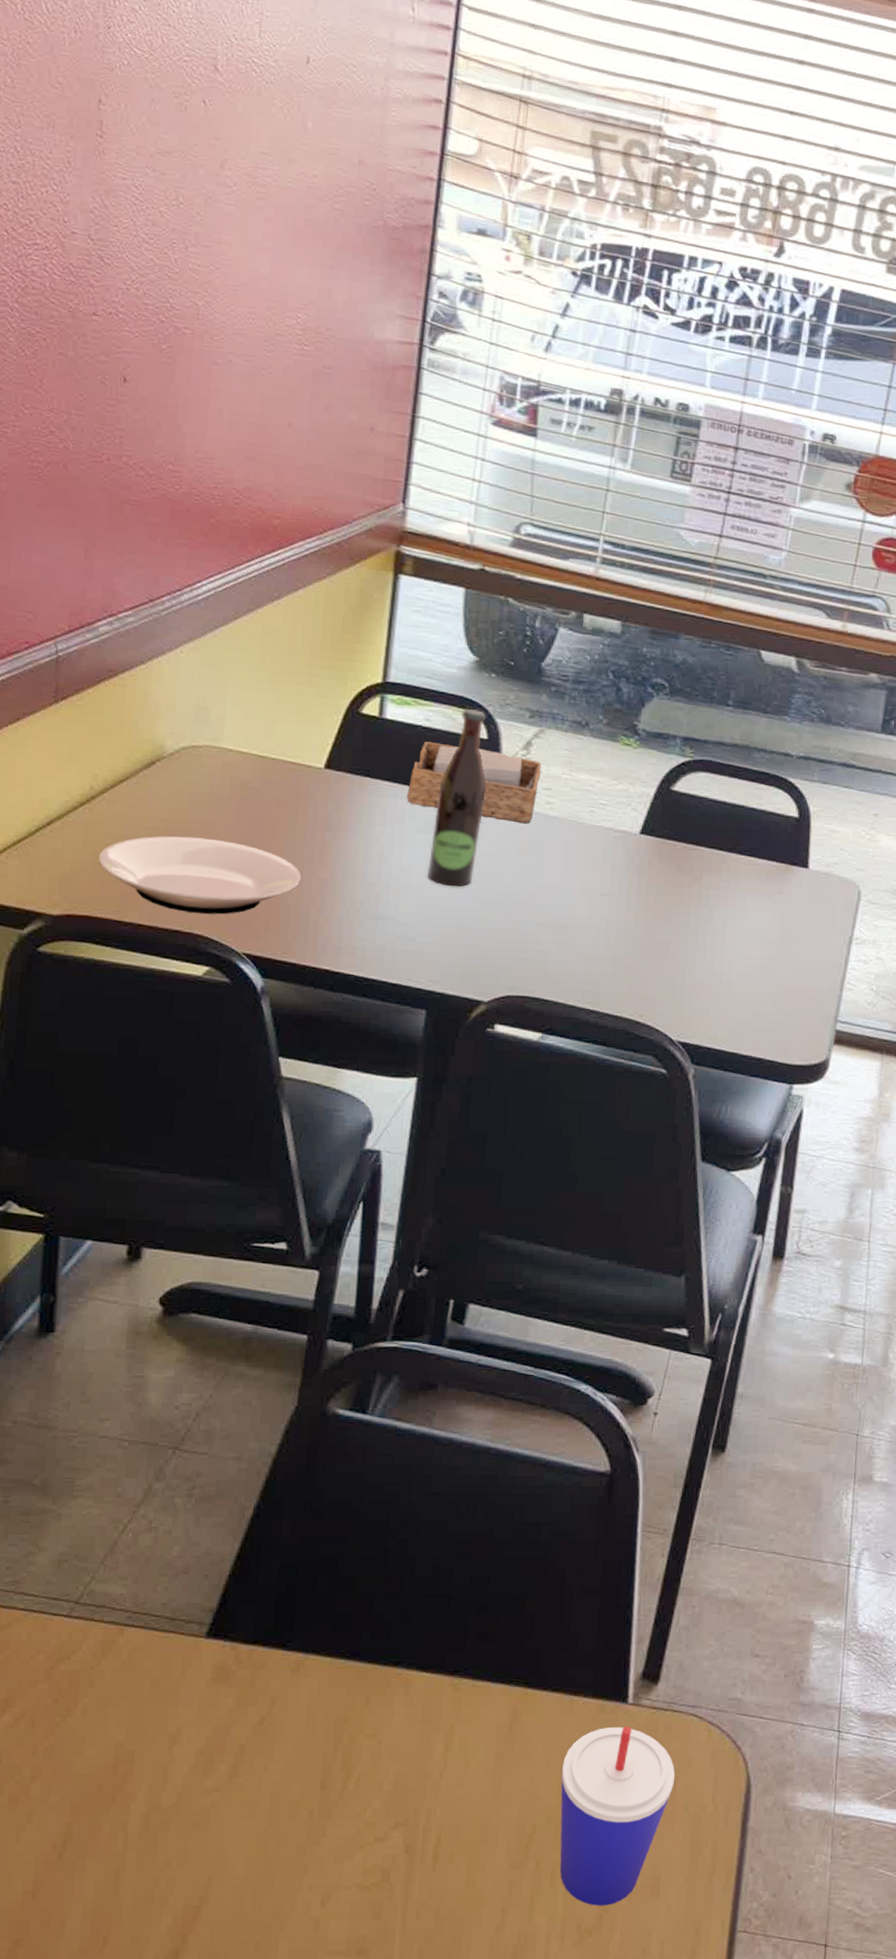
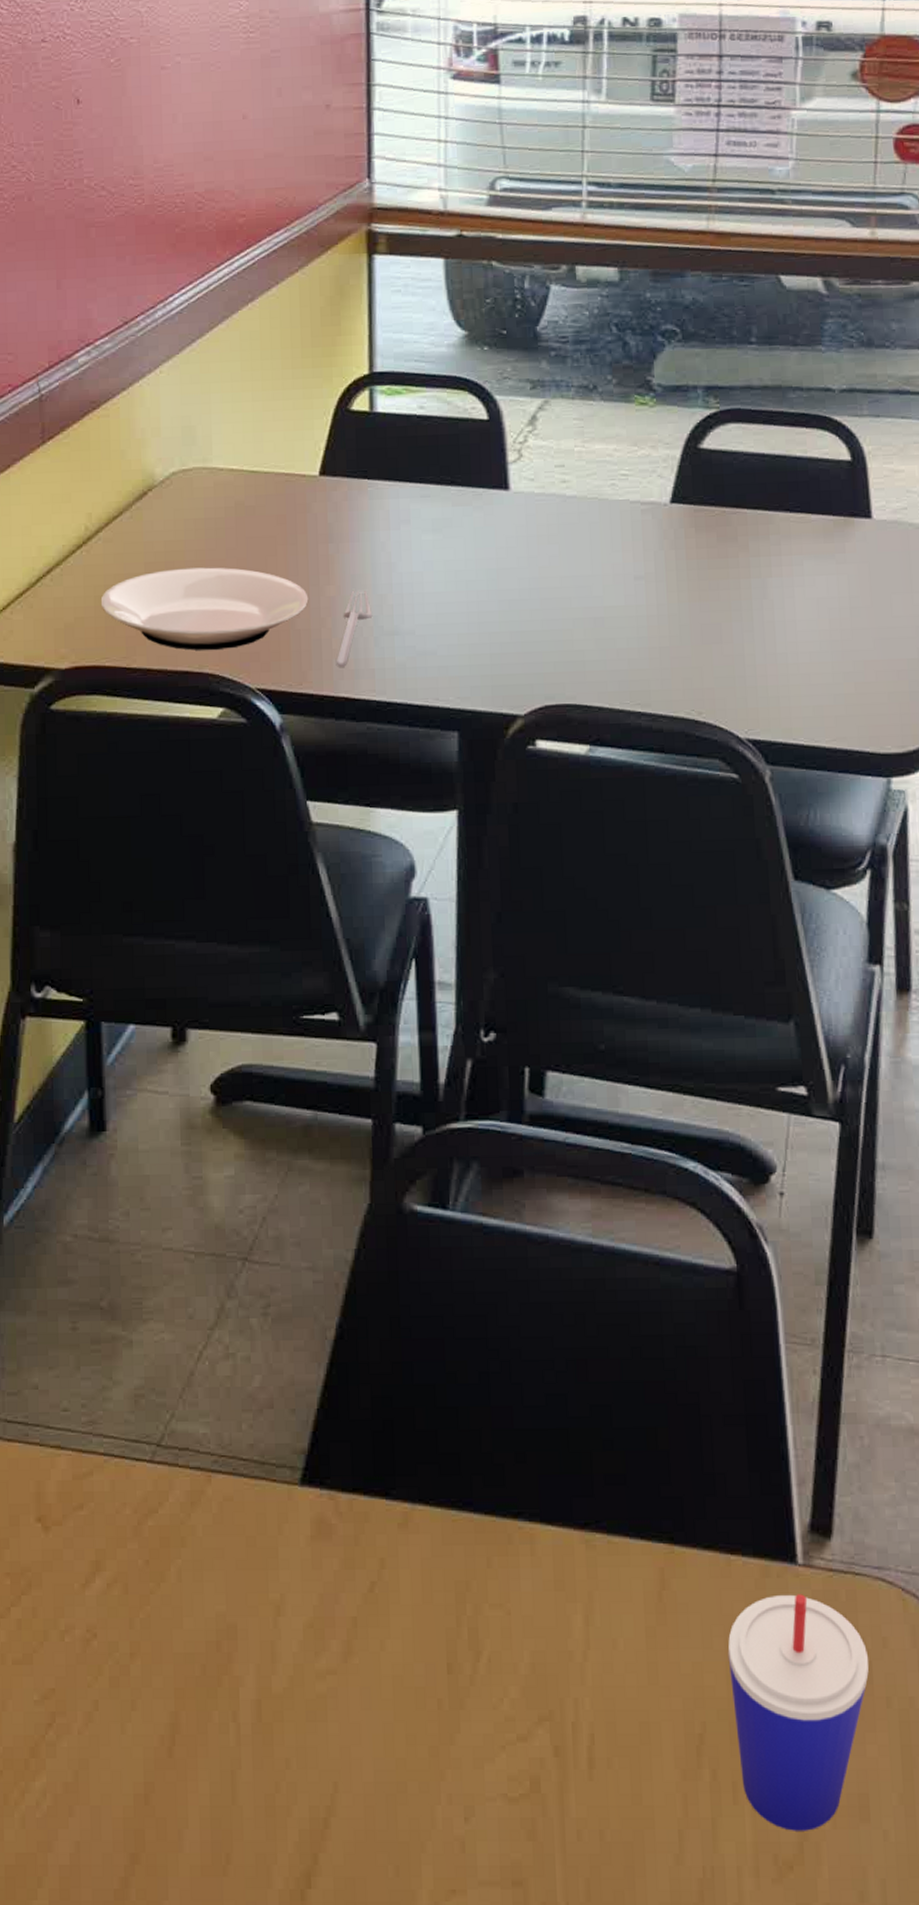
fork: none [321,875,360,942] -> present [337,590,373,667]
napkin holder: present [407,741,542,824] -> none [409,431,552,509]
bottle: present [427,708,487,887] -> none [441,388,494,589]

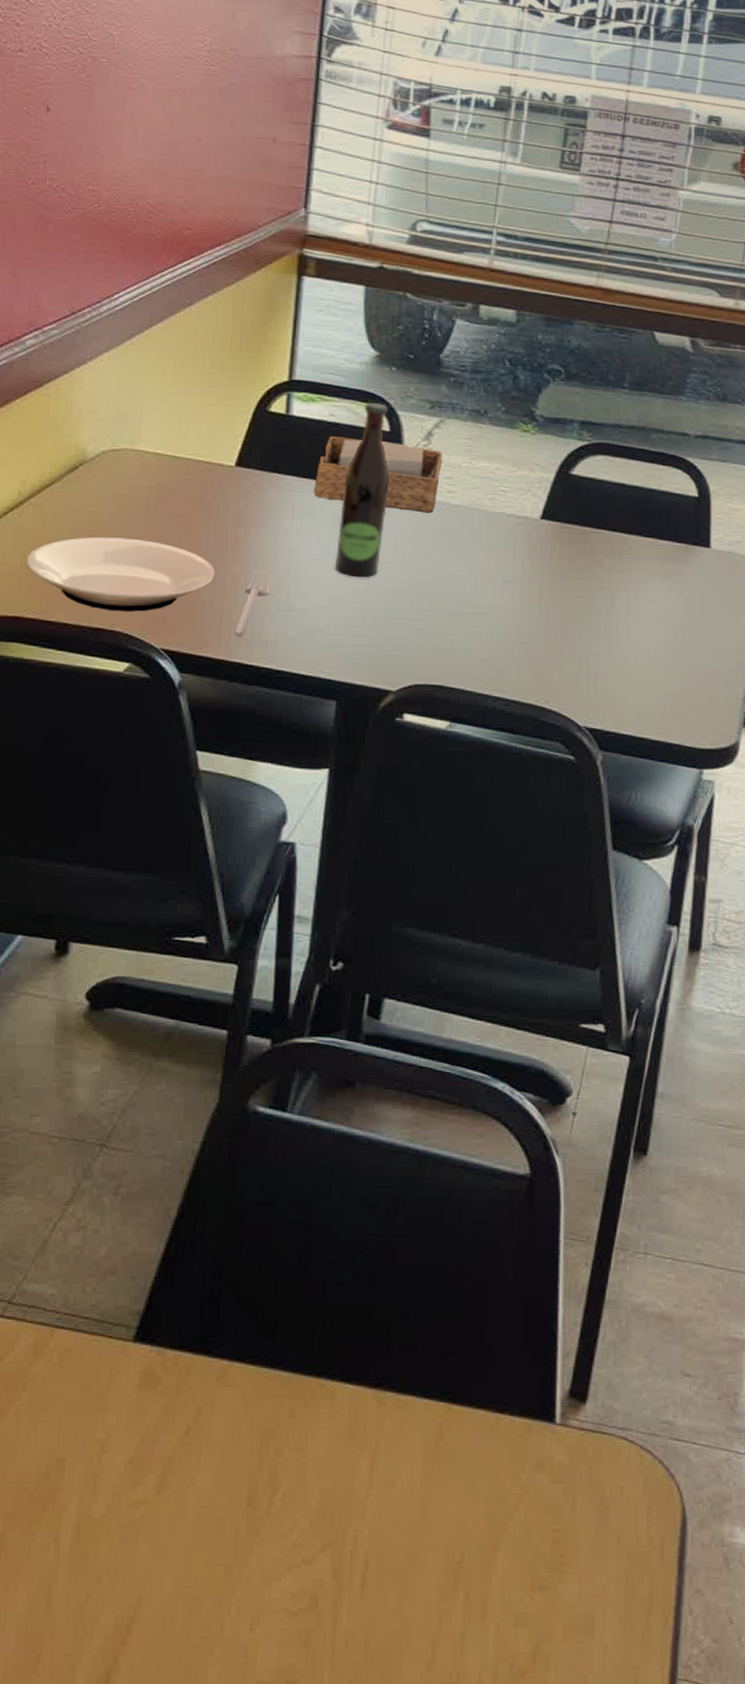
napkin holder: none [409,431,552,509] -> present [314,436,443,513]
bottle: none [441,388,494,589] -> present [335,402,390,578]
beverage cup: present [727,1594,869,1831] -> none [489,1448,607,1644]

